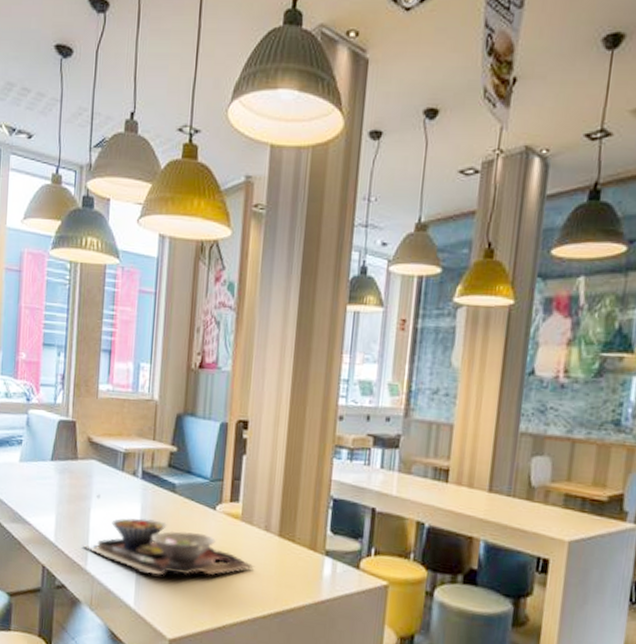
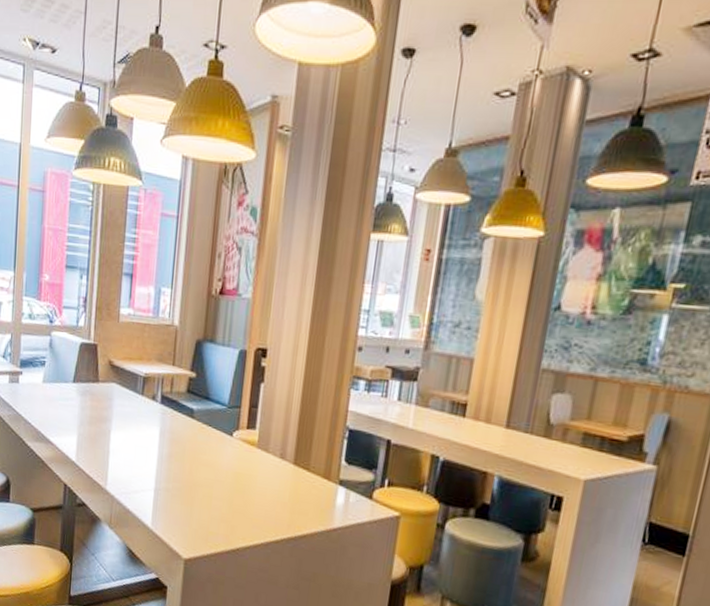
food tray: present [83,494,255,575] -> none [103,417,270,499]

